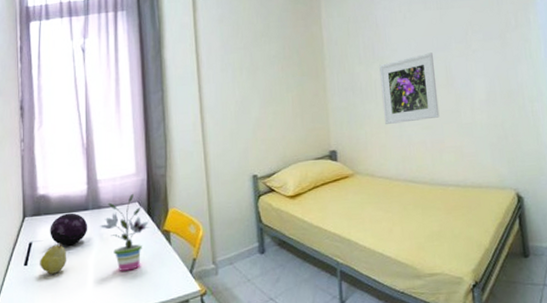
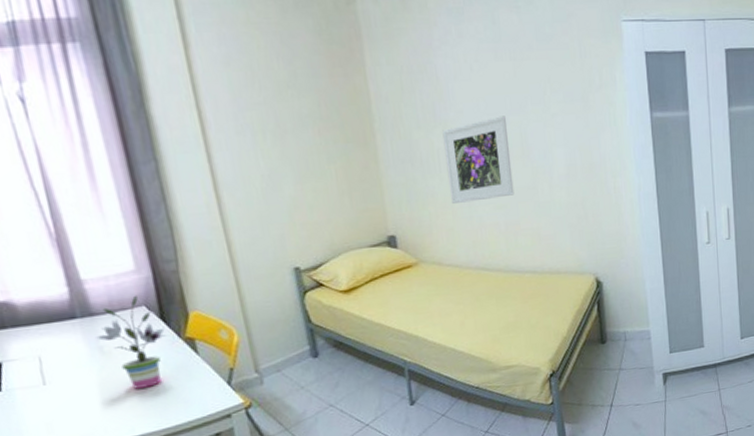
fruit: present [40,244,67,274] -> none [18,362,59,399]
decorative orb: present [50,213,88,246] -> none [24,323,81,364]

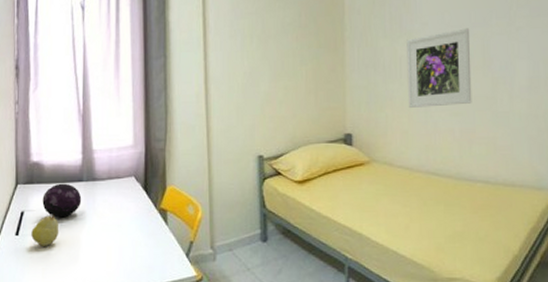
fruit: none [18,362,59,399] -> present [31,215,59,246]
decorative orb: none [24,323,81,364] -> present [42,183,82,218]
potted plant: present [96,296,167,389] -> none [93,168,146,249]

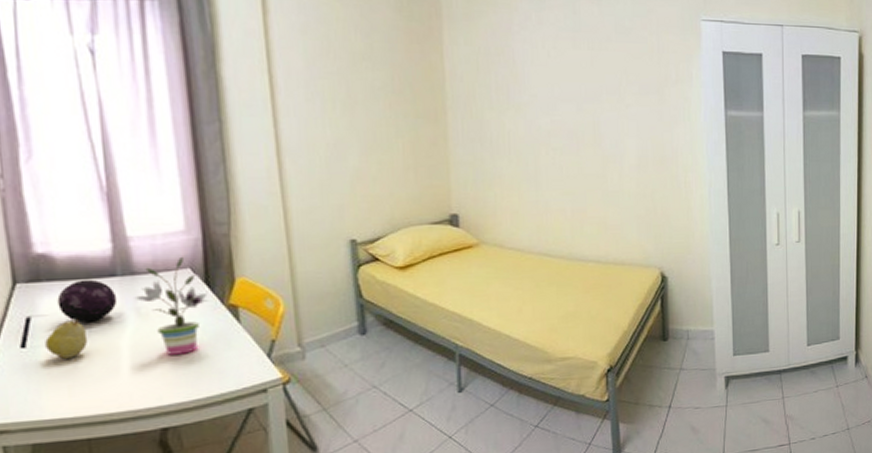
potted plant: none [93,168,146,249] -> present [134,257,210,355]
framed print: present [406,28,472,108] -> none [515,103,583,186]

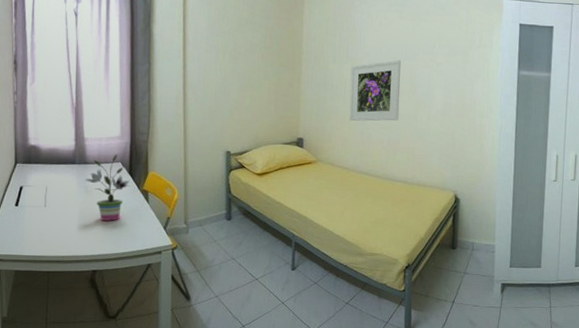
fruit: present [45,320,88,359] -> none [29,191,55,216]
decorative orb: present [57,279,118,323] -> none [39,164,75,193]
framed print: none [515,103,583,186] -> present [349,60,401,121]

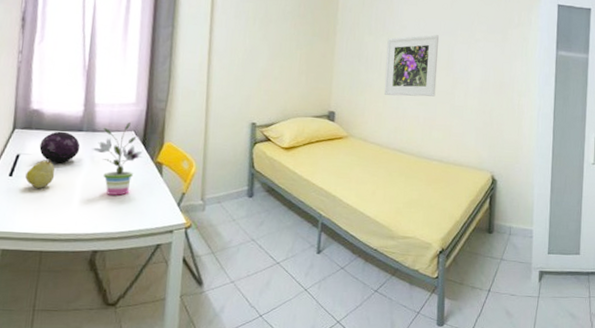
fruit: none [29,191,55,216] -> present [25,160,55,188]
decorative orb: none [39,164,75,193] -> present [39,131,81,163]

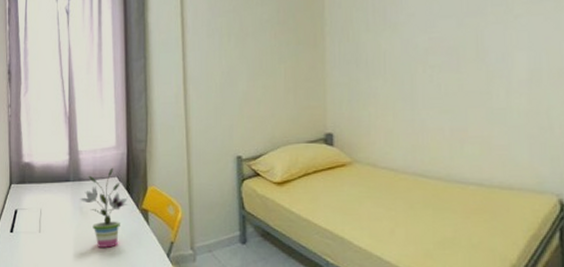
fruit: present [25,160,55,188] -> none [24,214,49,243]
decorative orb: present [39,131,81,163] -> none [33,183,69,216]
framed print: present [384,34,439,97] -> none [391,18,464,105]

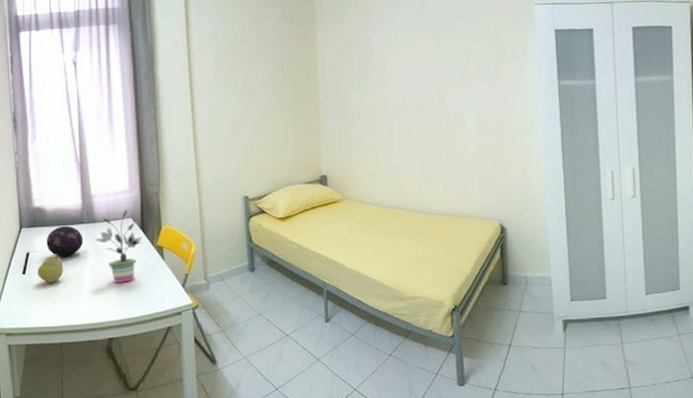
fruit: none [24,214,49,243] -> present [37,255,64,283]
decorative orb: none [33,183,69,216] -> present [46,225,84,257]

